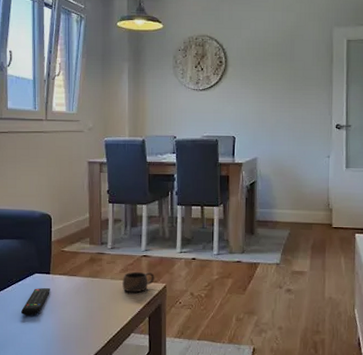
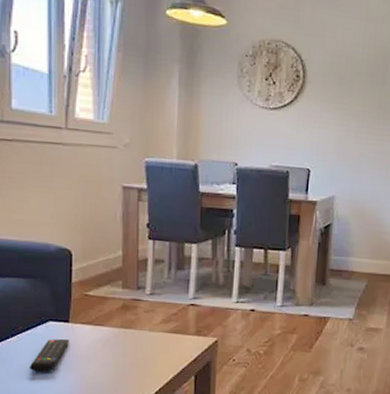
cup: present [122,271,155,293] -> none [163,322,204,348]

